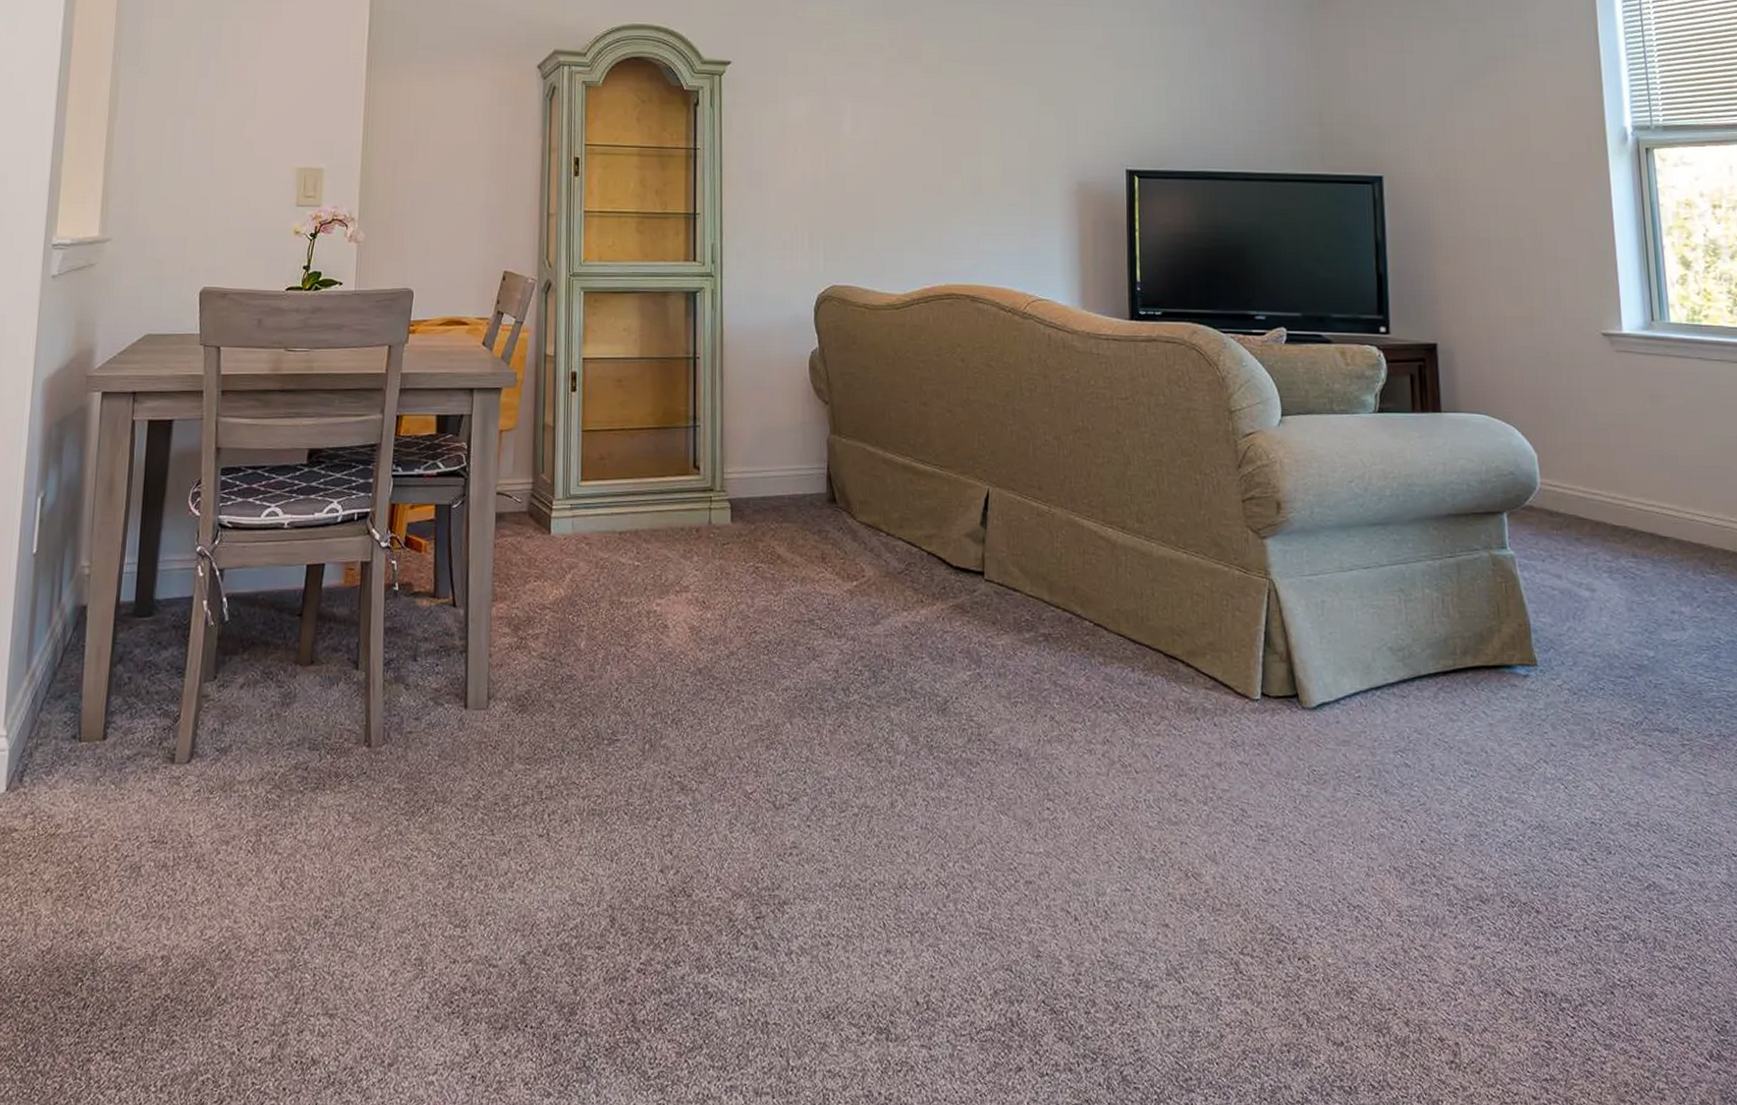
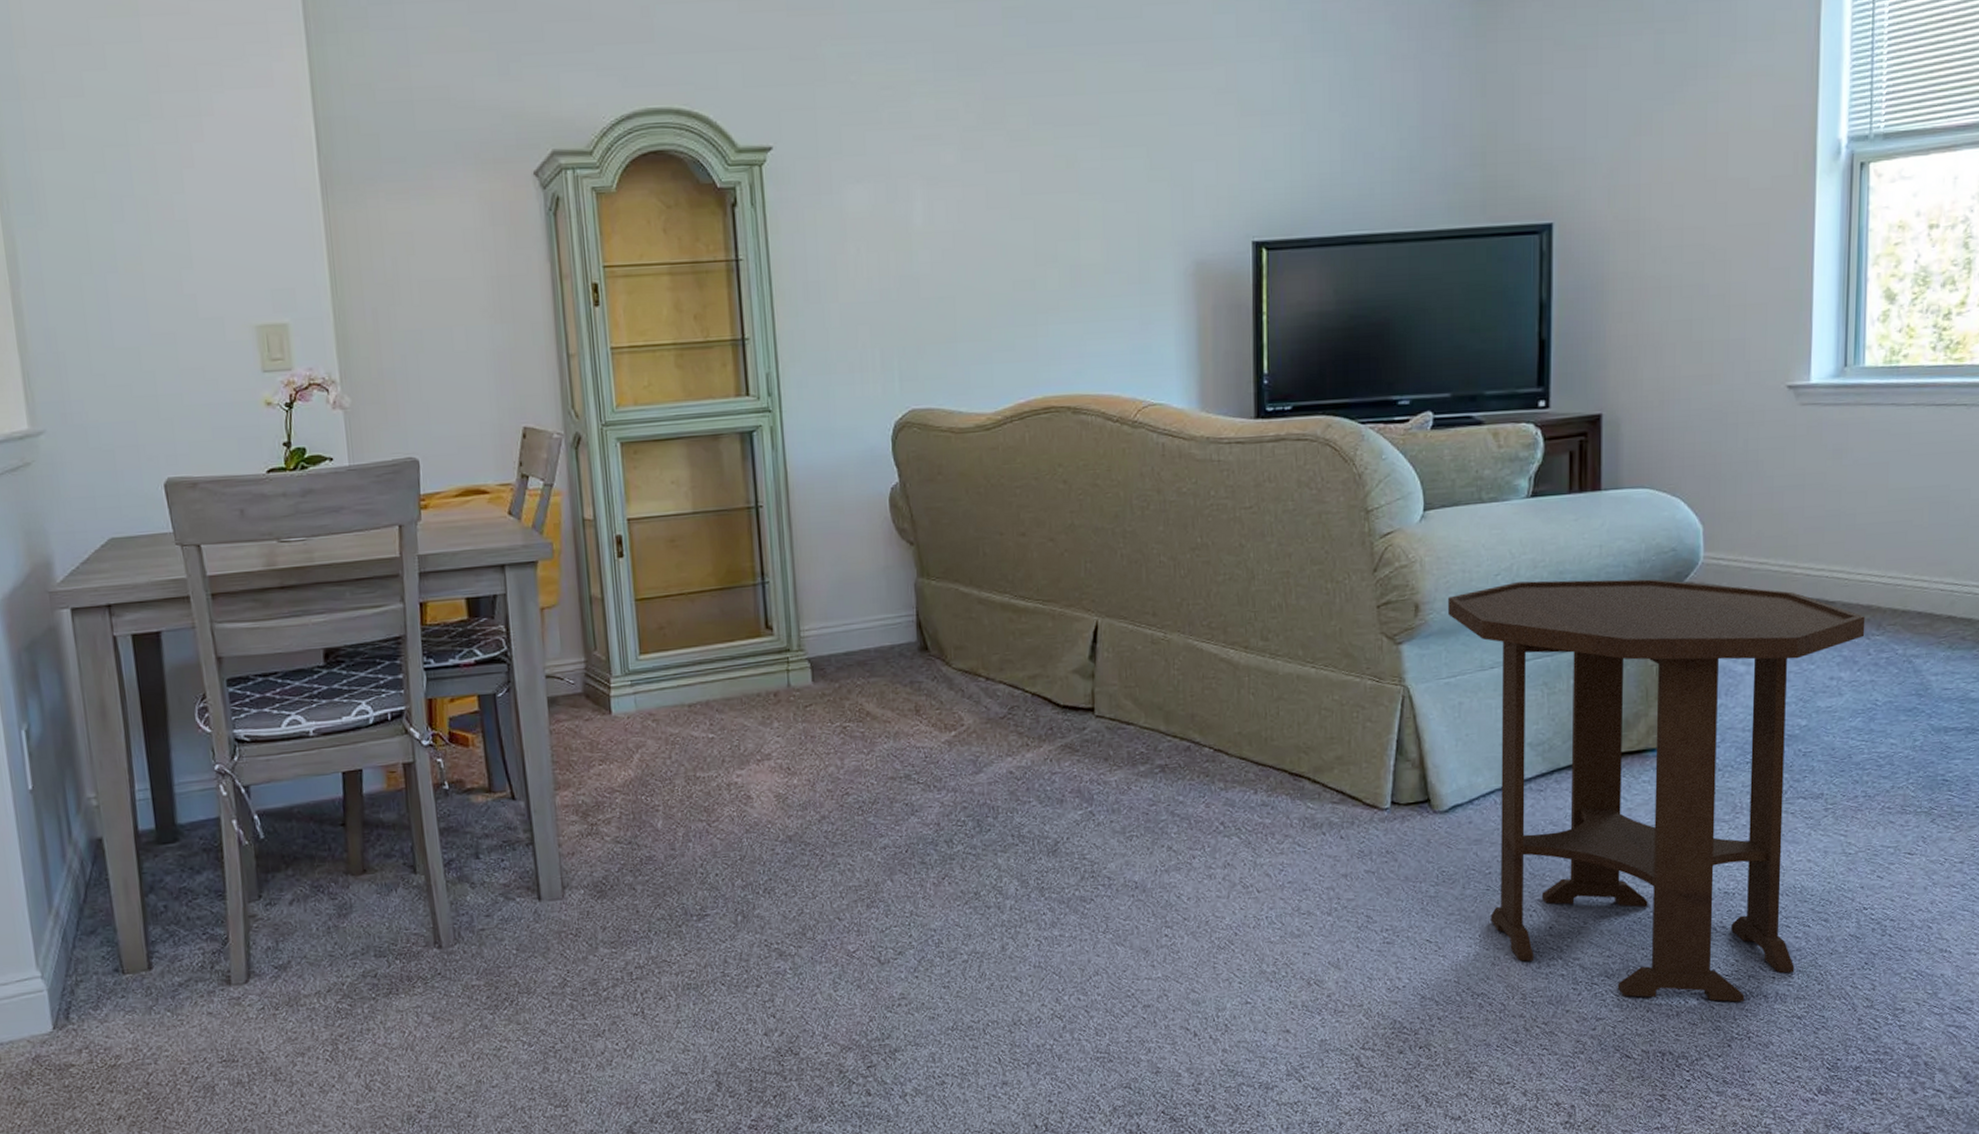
side table: none [1307,490,1700,944] -> present [1448,579,1866,1002]

